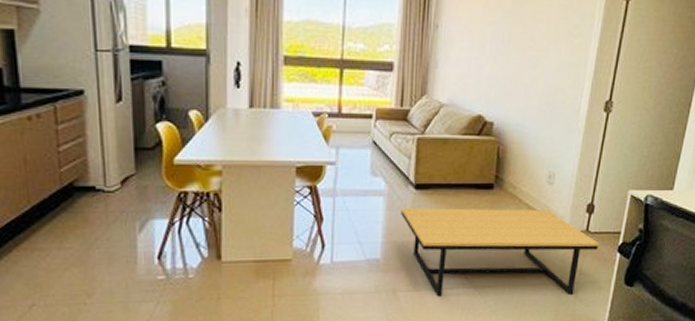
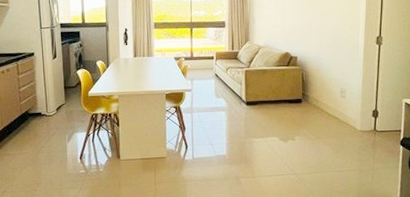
coffee table: present [401,207,599,297] -> none [238,116,385,182]

